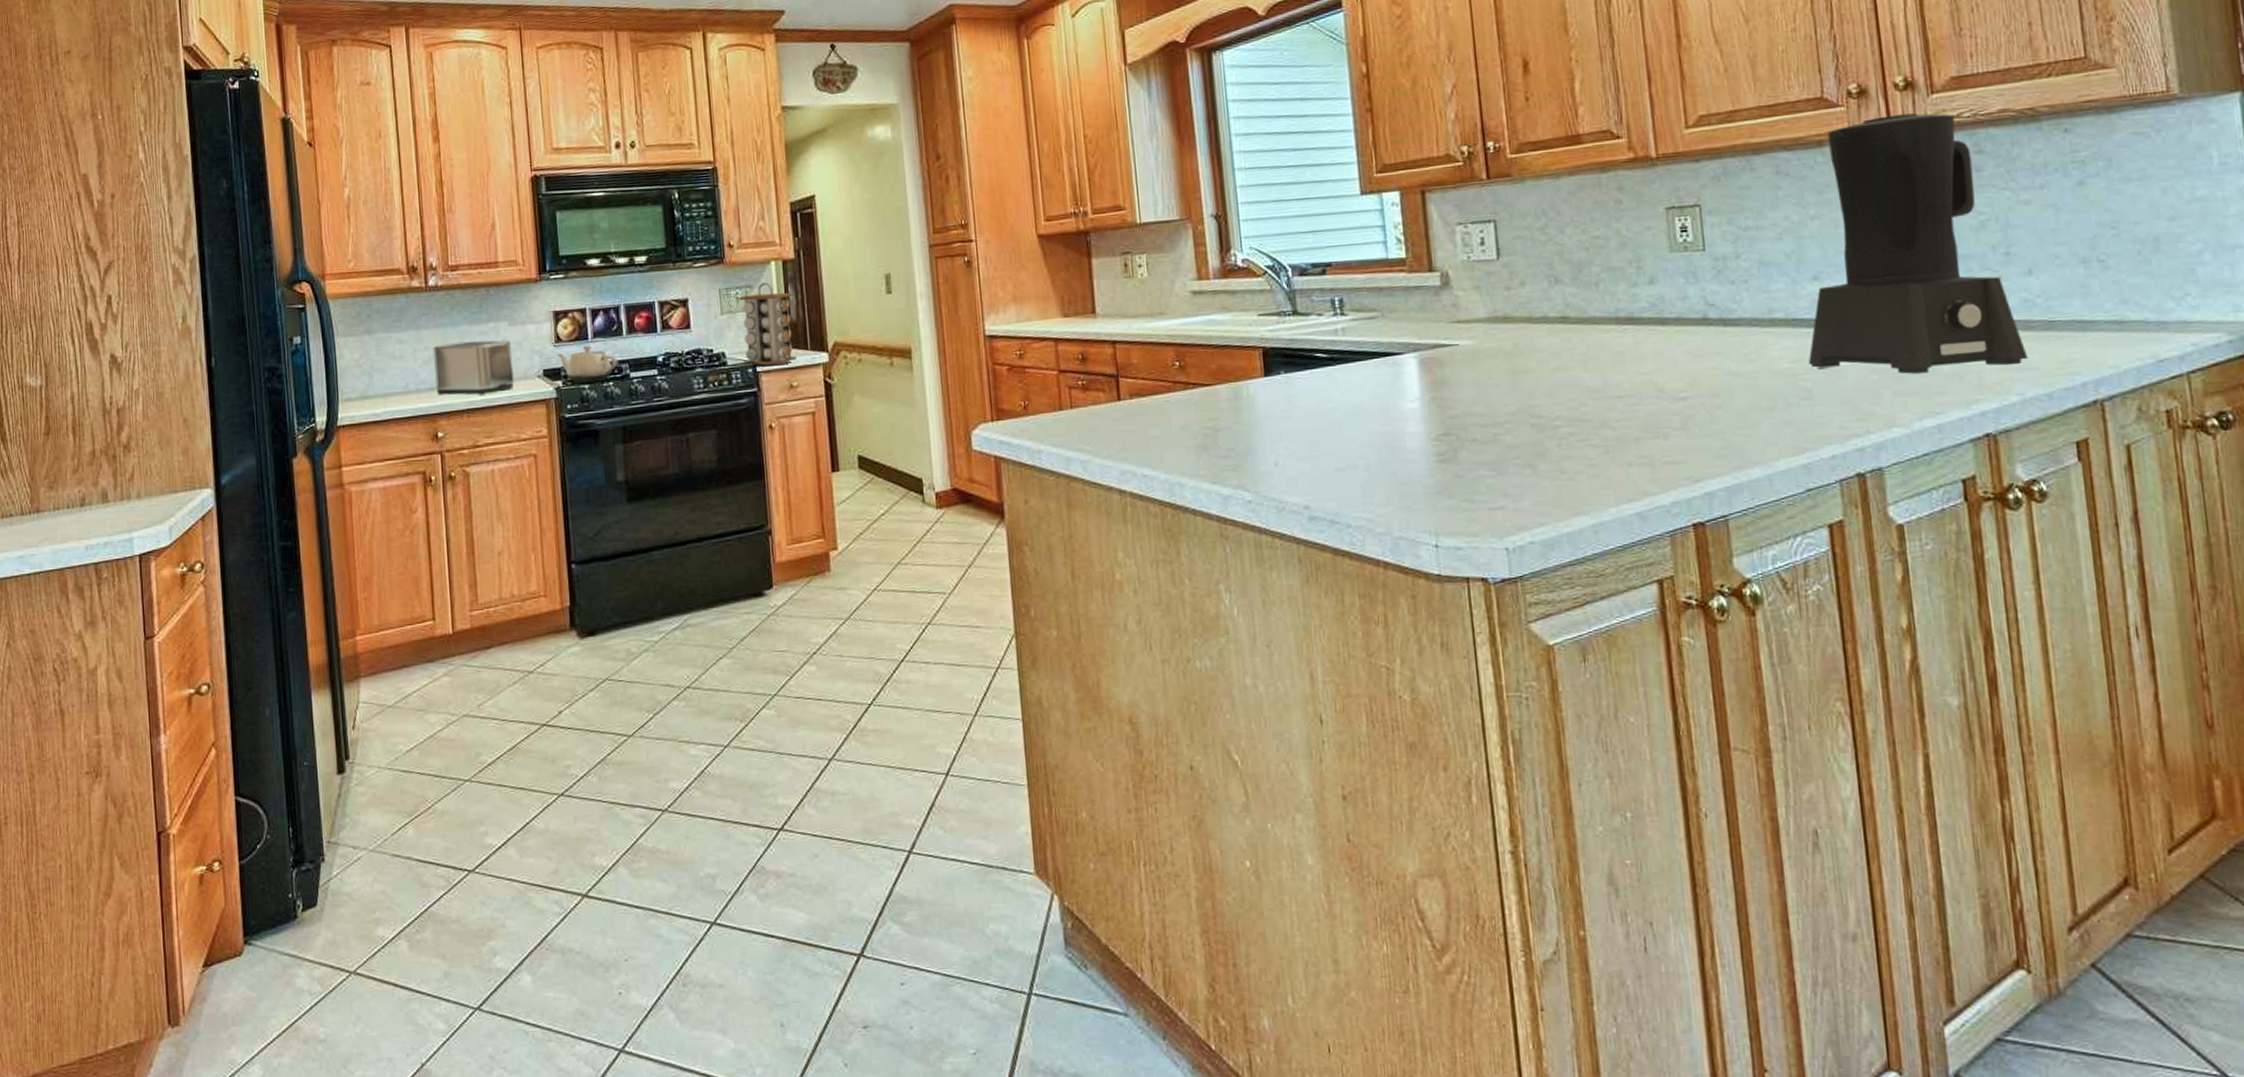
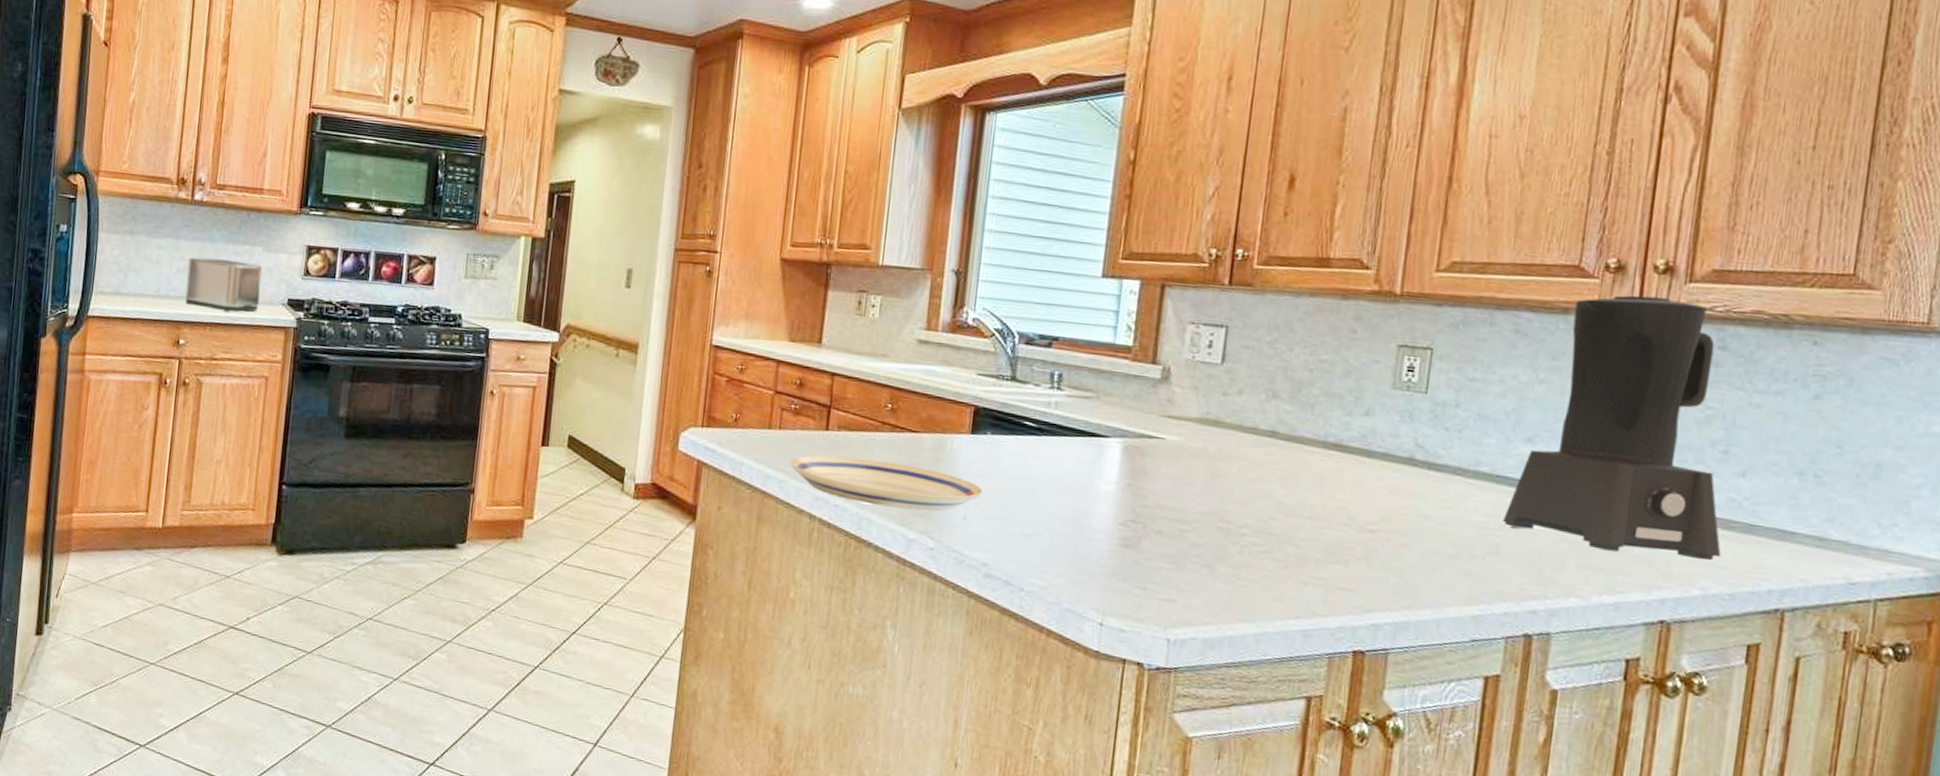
teapot: present [557,345,617,384] -> none [303,283,359,320]
spice rack: present [739,282,797,367] -> none [476,255,537,337]
plate: none [1088,420,1288,468] -> present [790,455,982,511]

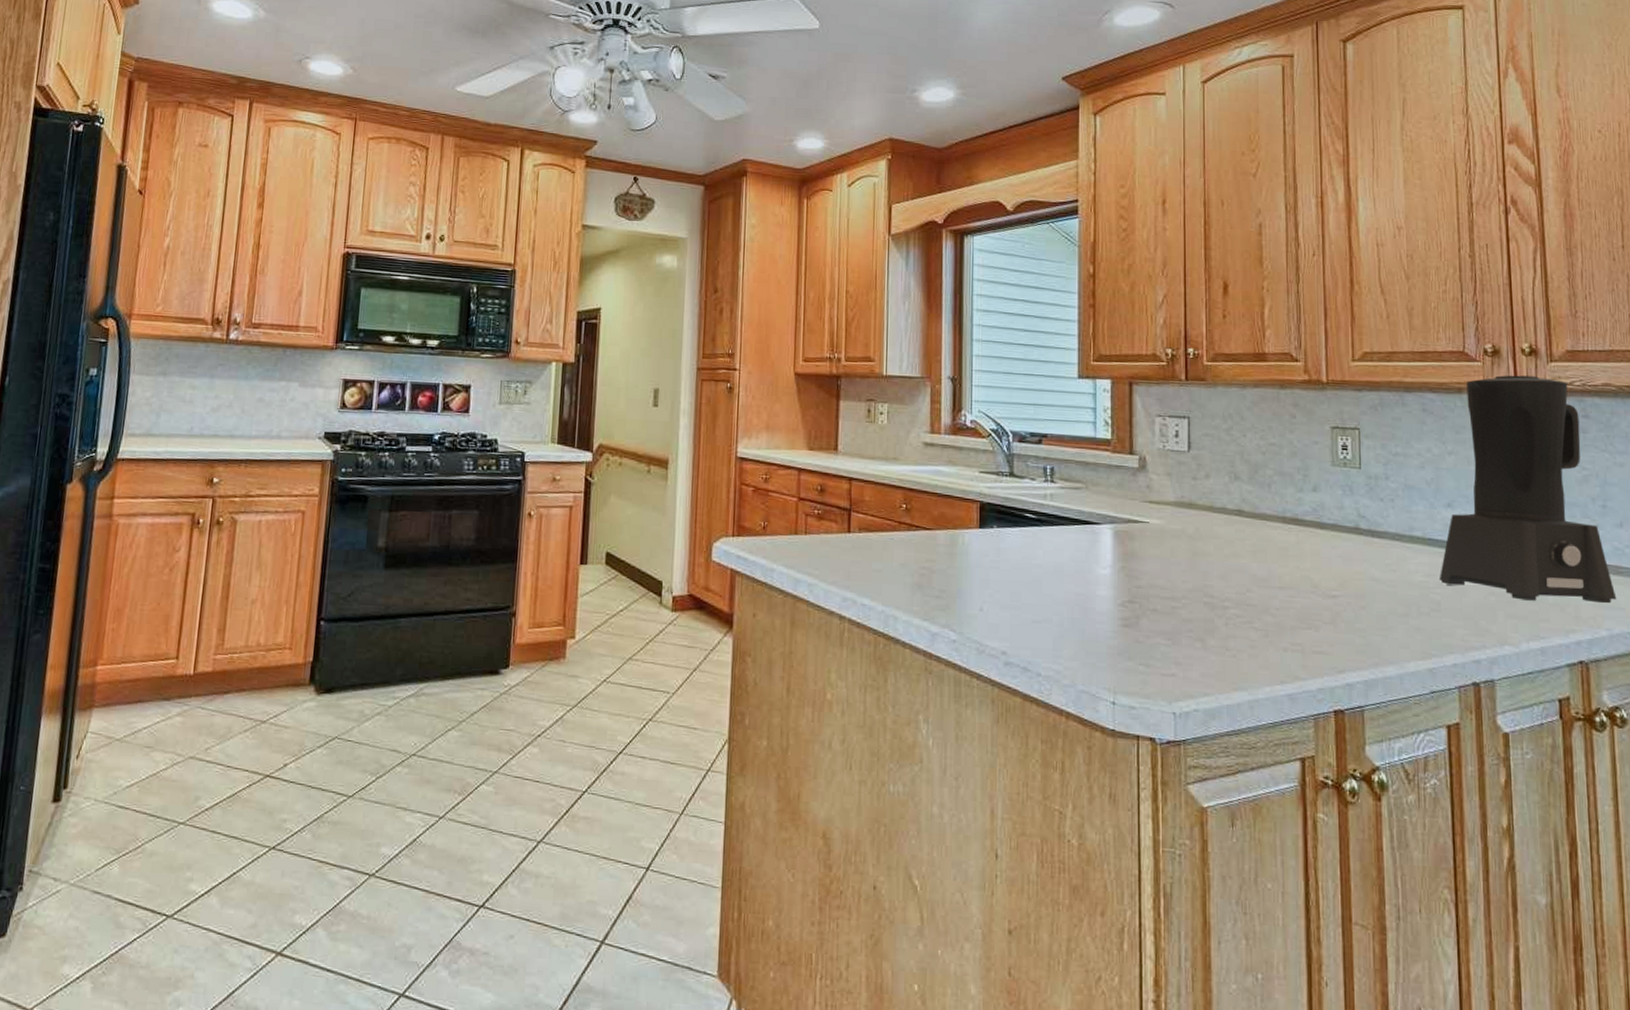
toaster: present [185,257,263,313] -> none [219,394,299,448]
plate: present [790,455,982,511] -> none [817,556,994,605]

